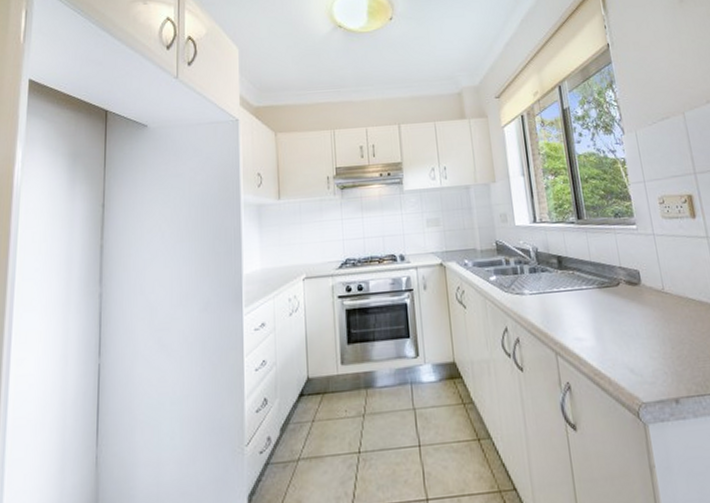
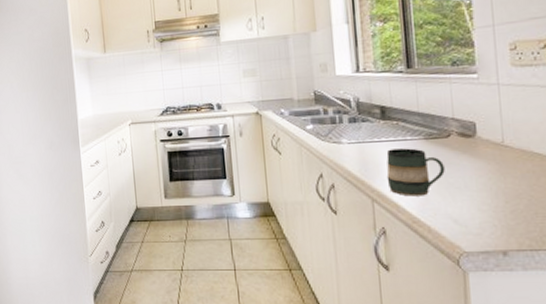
mug: none [565,297,618,348] -> present [386,148,445,197]

